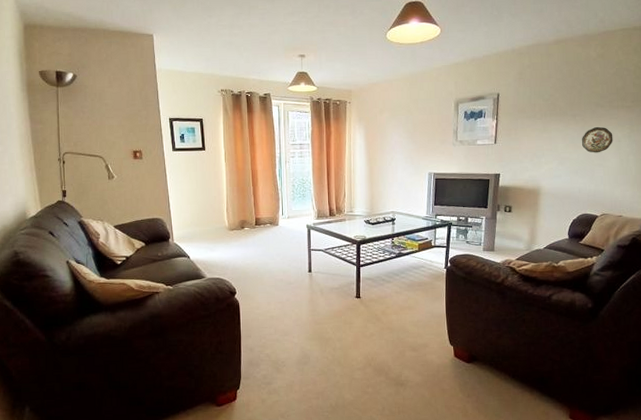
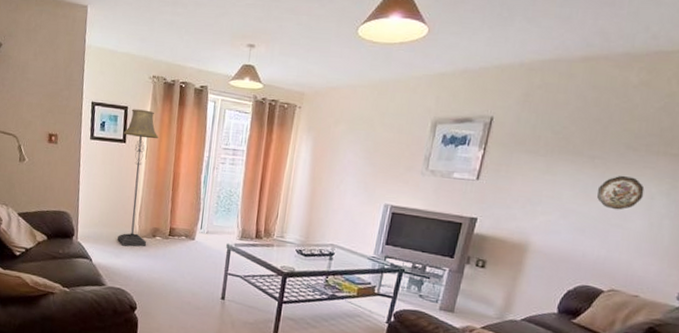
floor lamp: none [202,119,237,240] -> present [117,109,158,246]

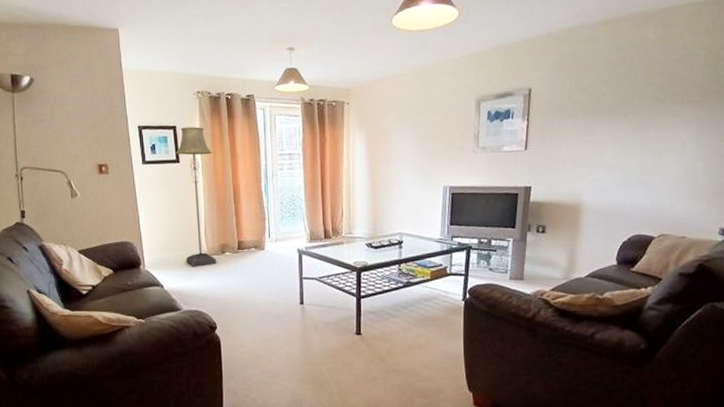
decorative plate: present [597,175,645,210] -> none [634,126,676,160]

